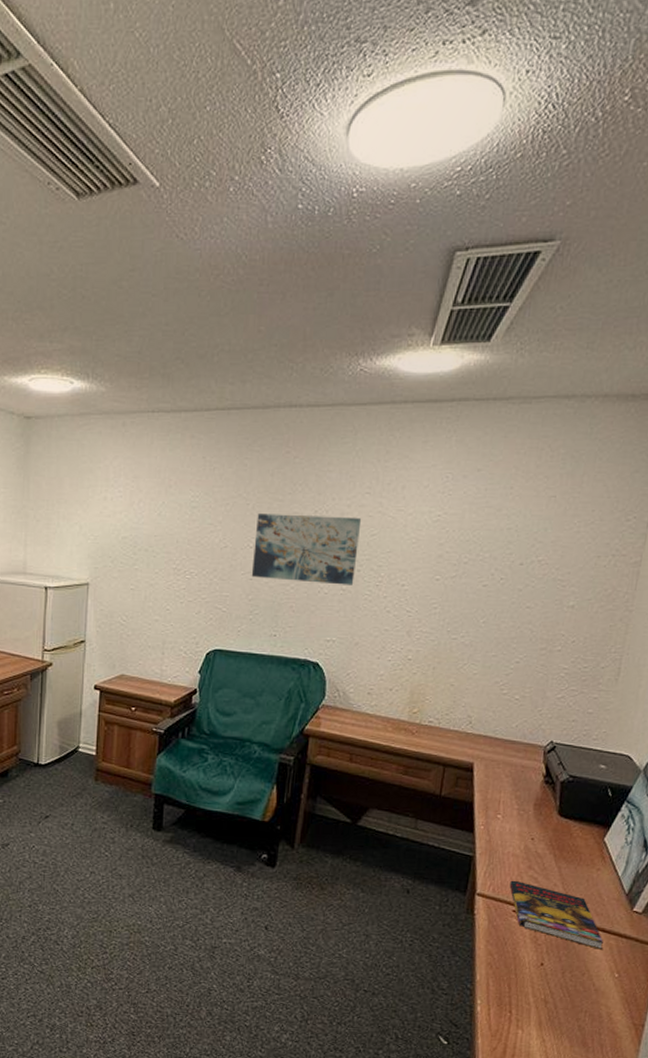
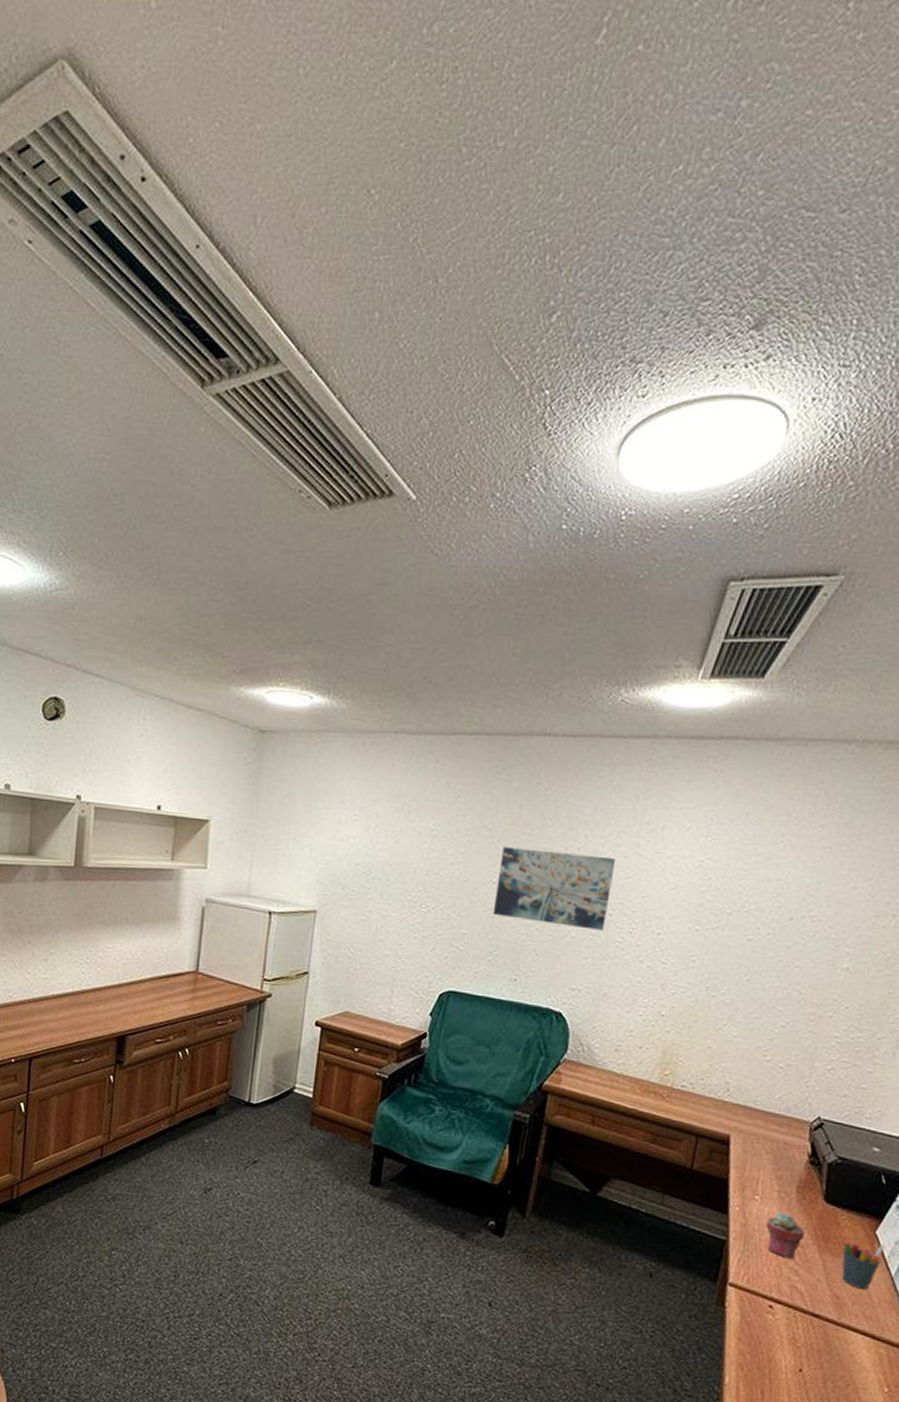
potted succulent: none [508,828,542,868] -> present [766,1212,805,1259]
book: present [509,880,604,950] -> none [766,1271,873,1359]
pen holder: none [575,849,612,890] -> present [842,1241,885,1289]

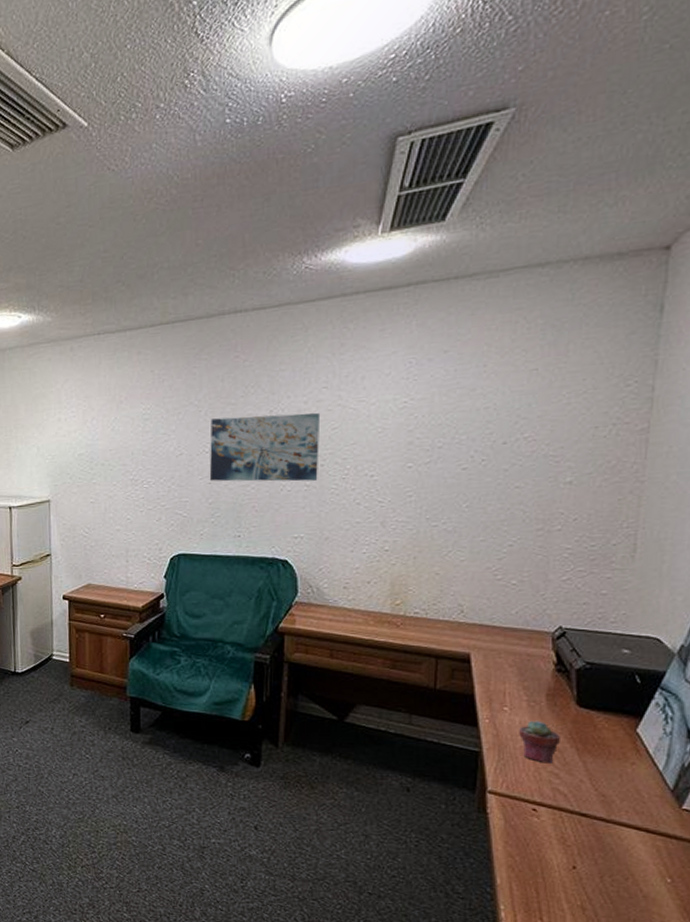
pen holder: present [842,1241,885,1289] -> none [603,741,648,786]

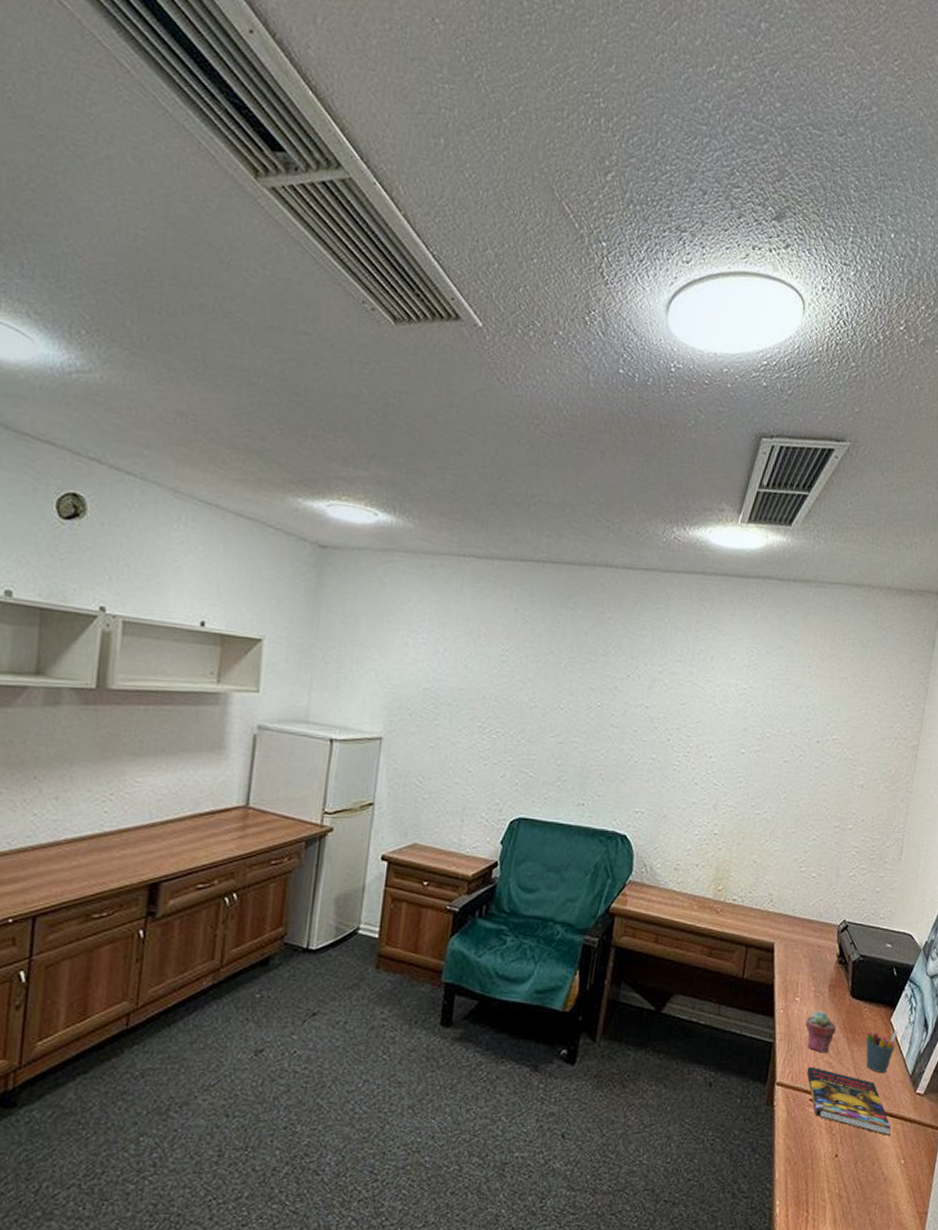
wall art: present [209,413,321,482] -> none [560,673,673,755]
book: none [526,776,649,852] -> present [806,1066,892,1136]
pen holder: none [603,741,648,786] -> present [866,1030,898,1073]

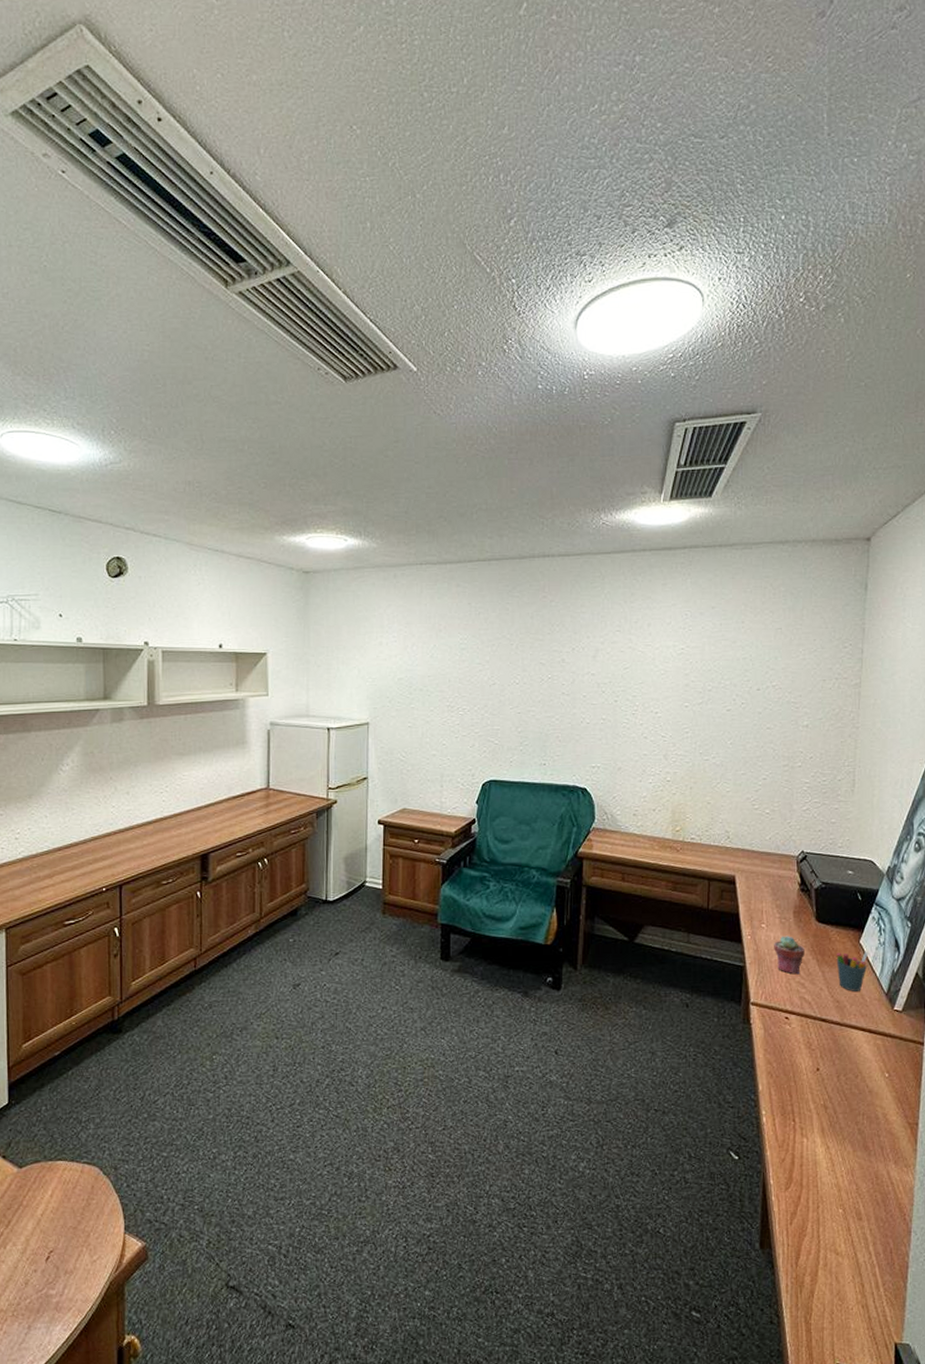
book: present [806,1066,892,1136] -> none [780,987,872,1050]

